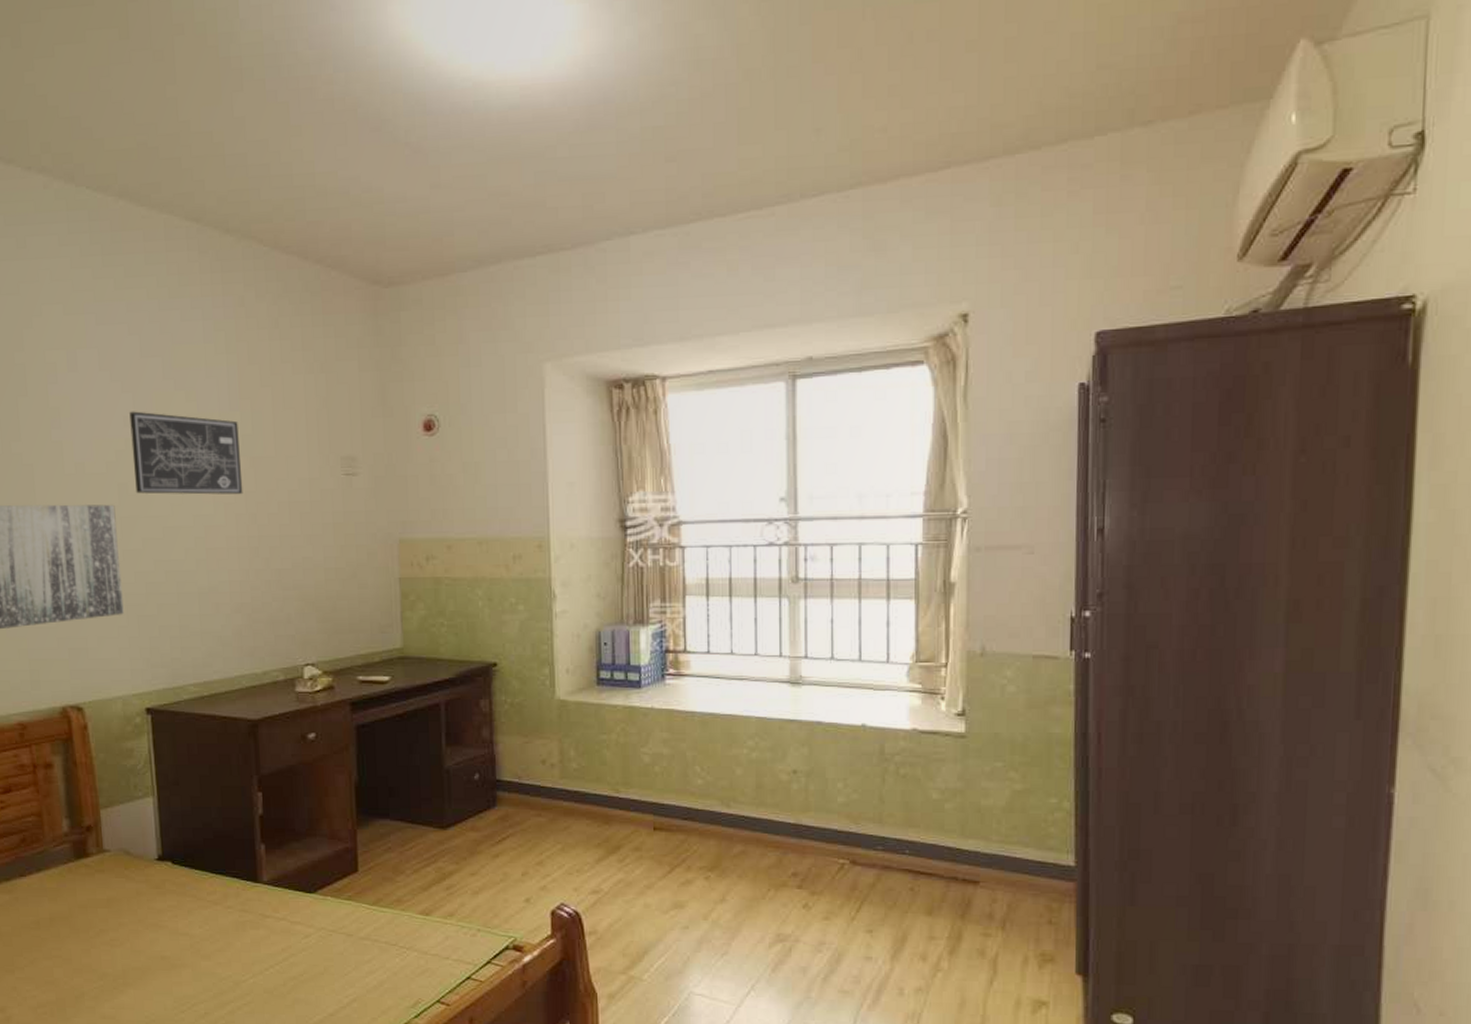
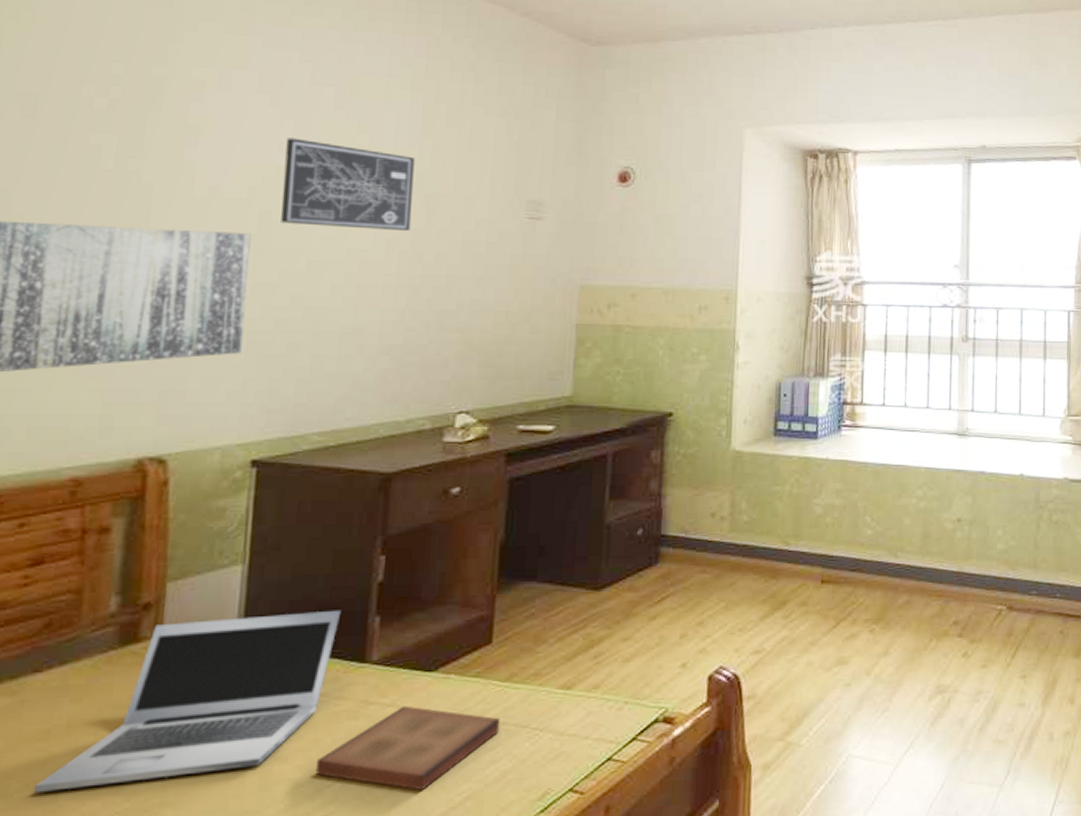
laptop: none [36,837,234,968] -> present [33,610,342,792]
book: none [232,920,373,992] -> present [316,705,501,791]

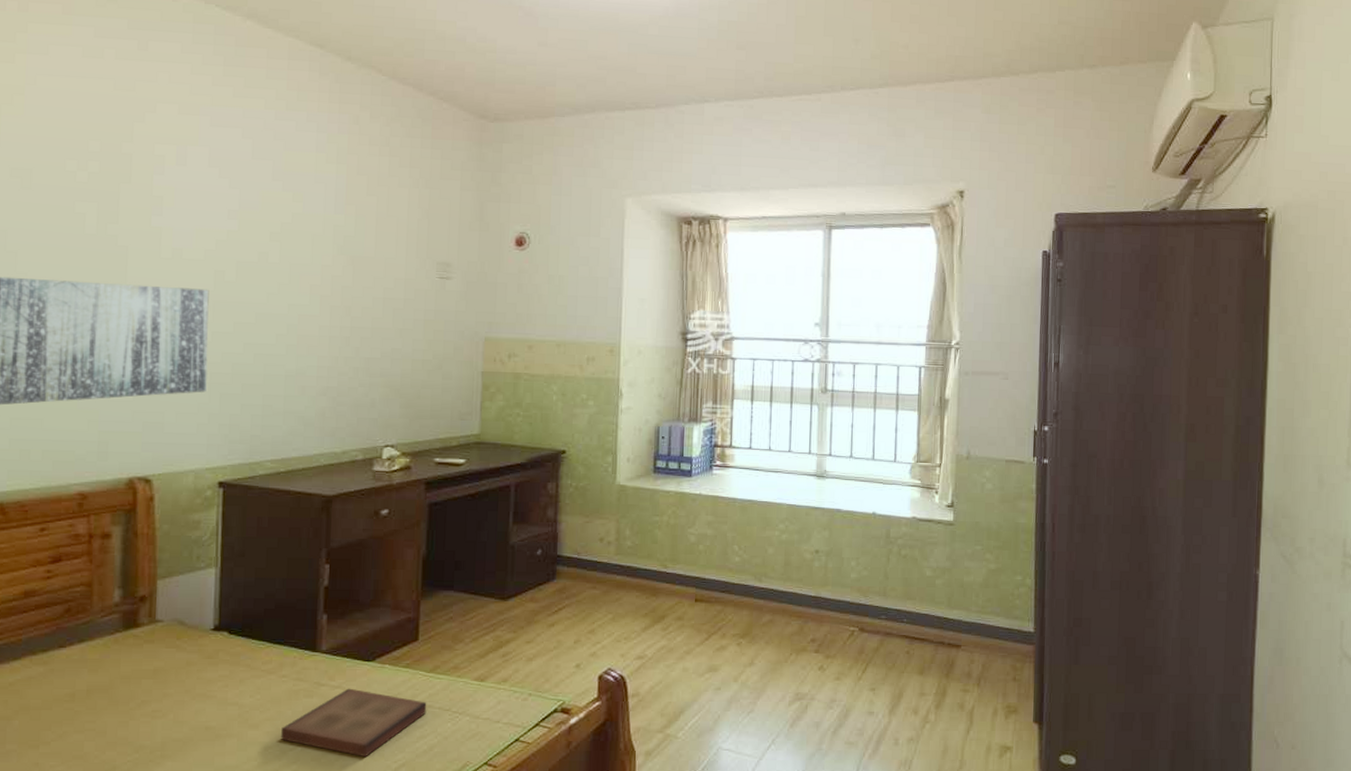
laptop: present [33,610,342,792] -> none [65,607,296,742]
wall art: present [281,137,415,232] -> none [233,206,342,289]

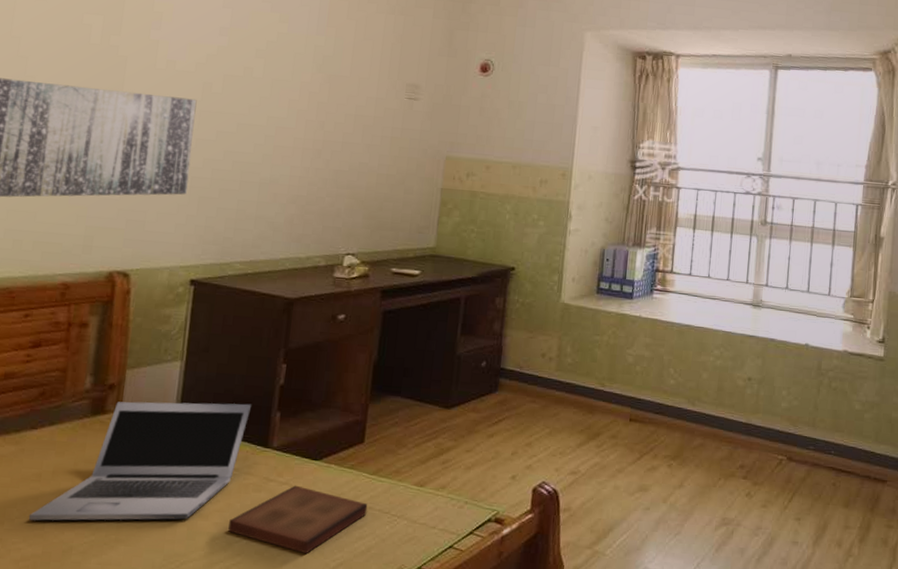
laptop: none [65,607,296,742] -> present [28,401,252,521]

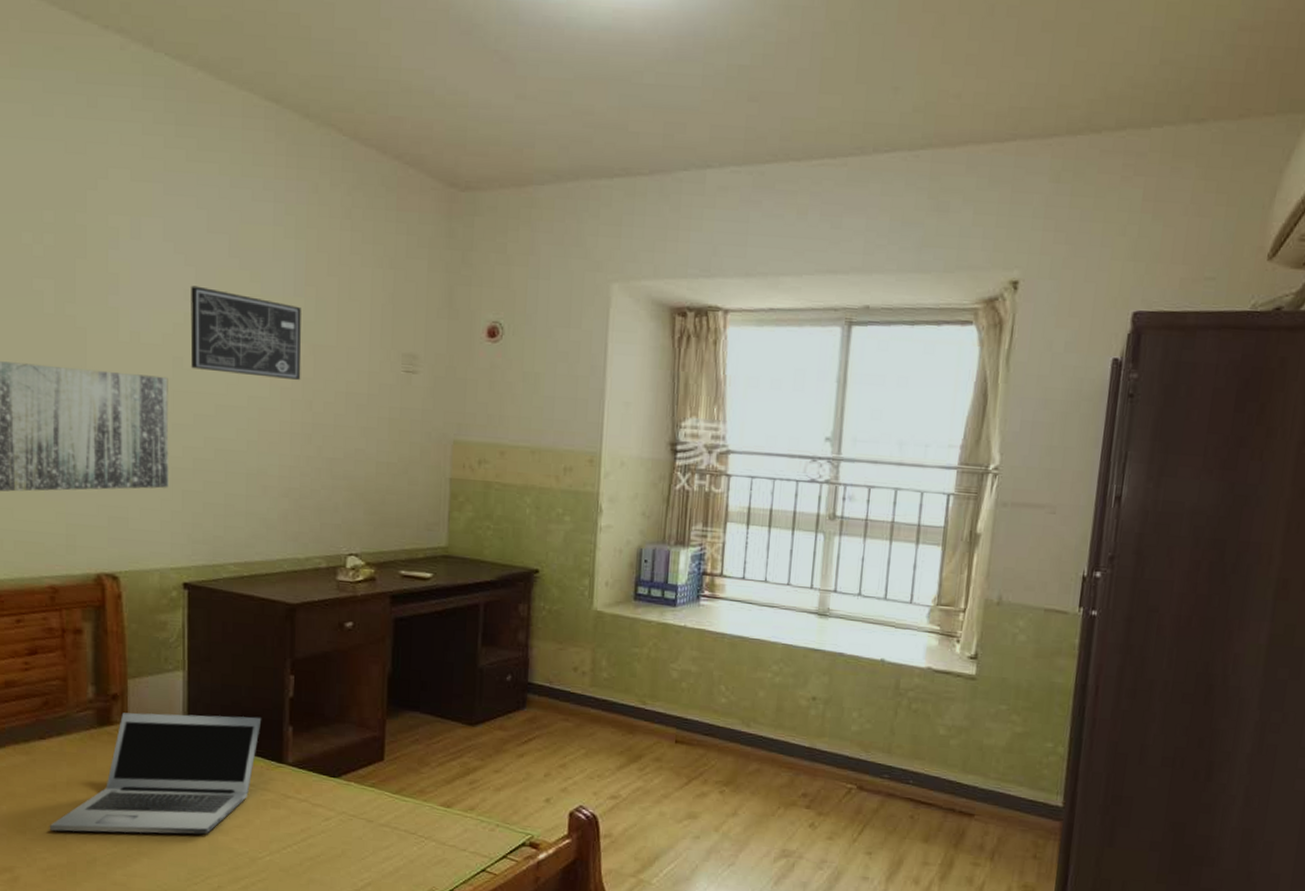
wall art: none [219,24,322,105] -> present [190,285,302,381]
book: present [228,485,368,555] -> none [250,802,393,873]

